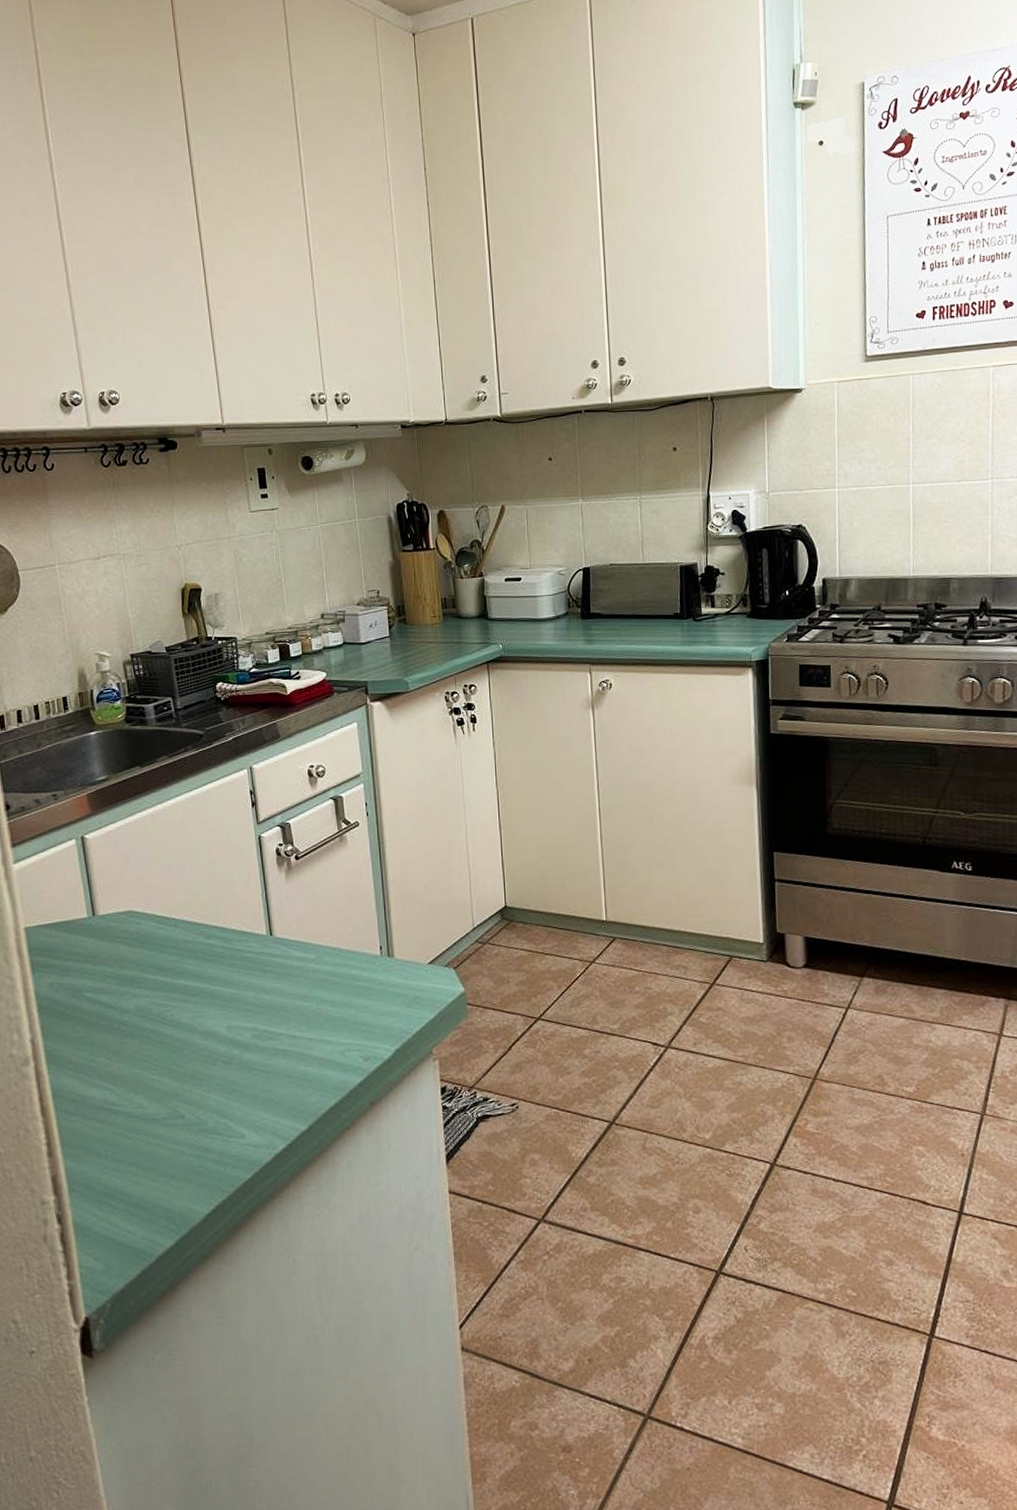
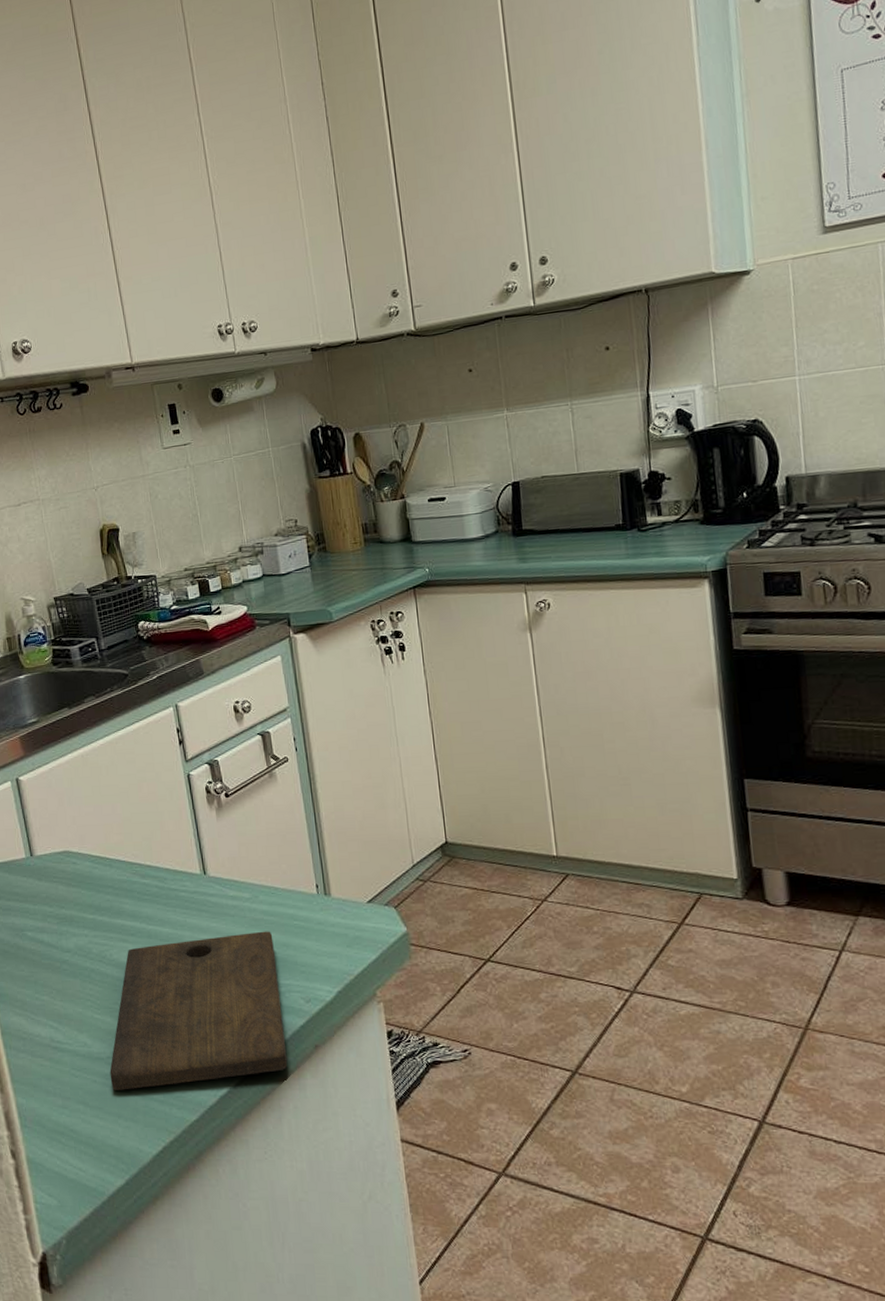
cutting board: none [164,991,344,1151] -> present [109,931,288,1090]

